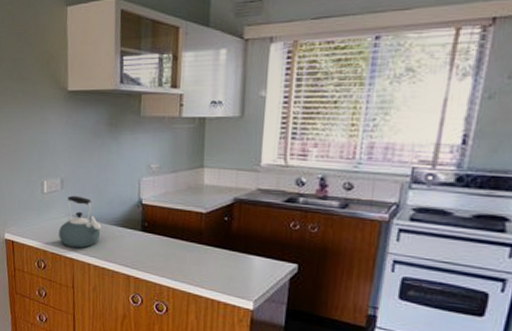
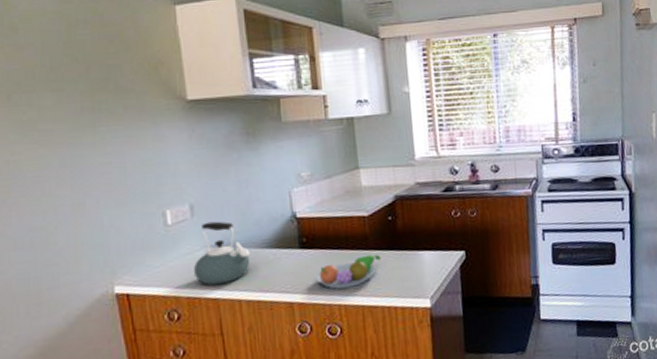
fruit bowl: none [151,248,213,275] -> present [316,254,382,289]

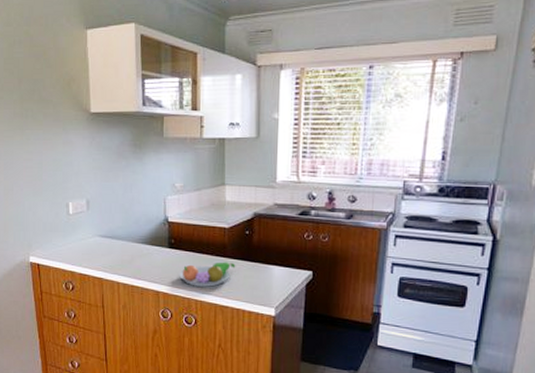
kettle: present [194,221,250,286] -> none [86,216,129,268]

